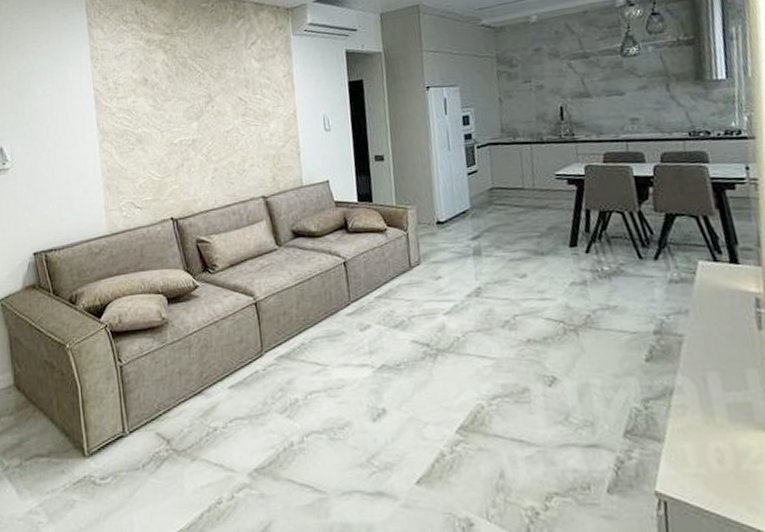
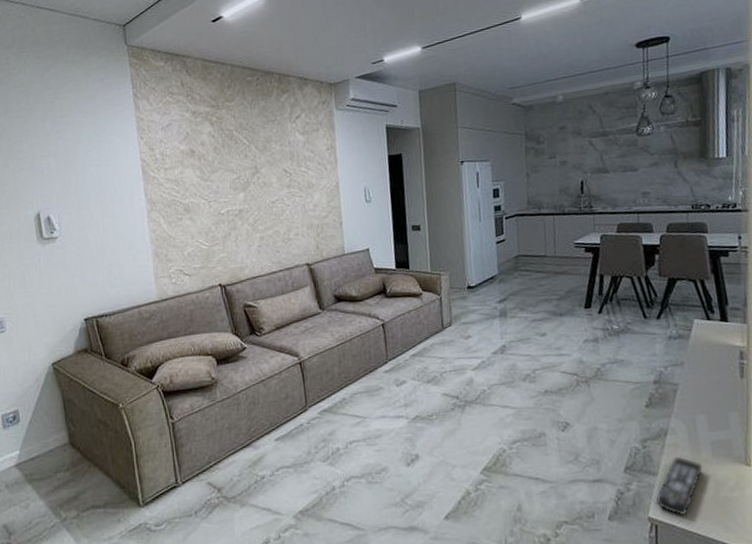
remote control: none [662,419,720,493] -> present [655,456,704,517]

